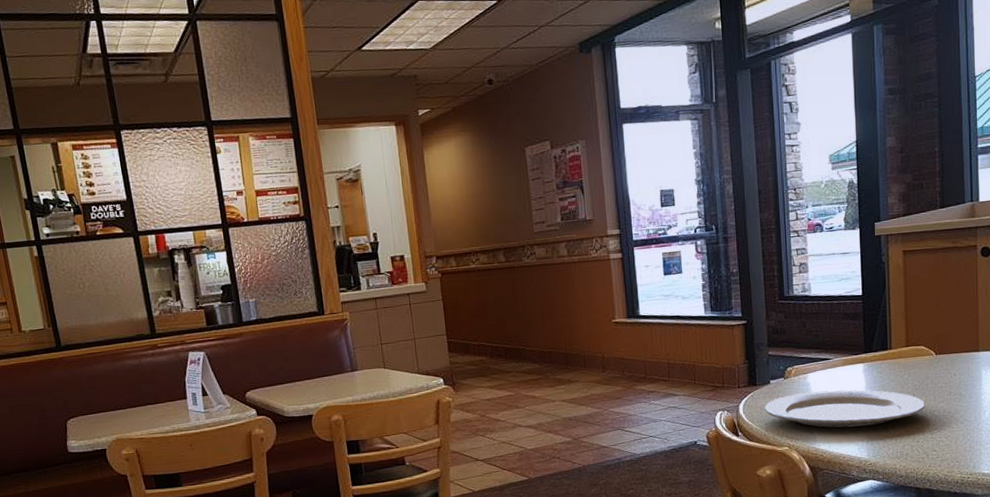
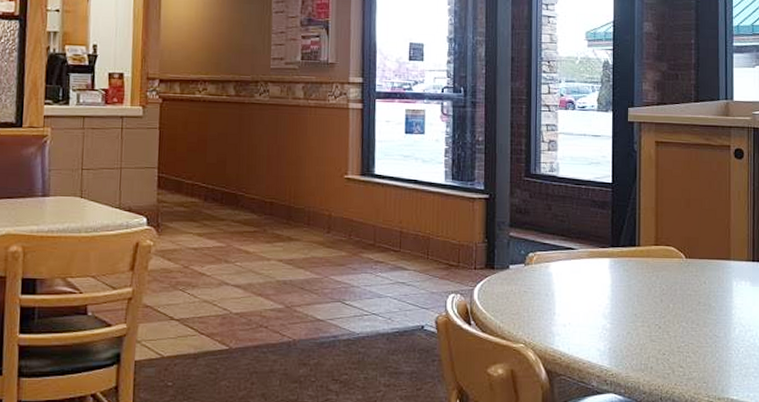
plate: present [764,389,926,428] -> none [501,283,674,330]

